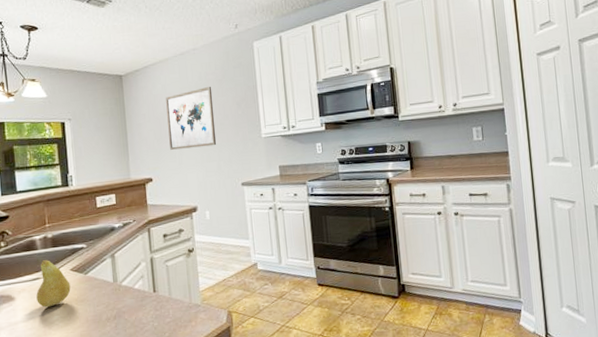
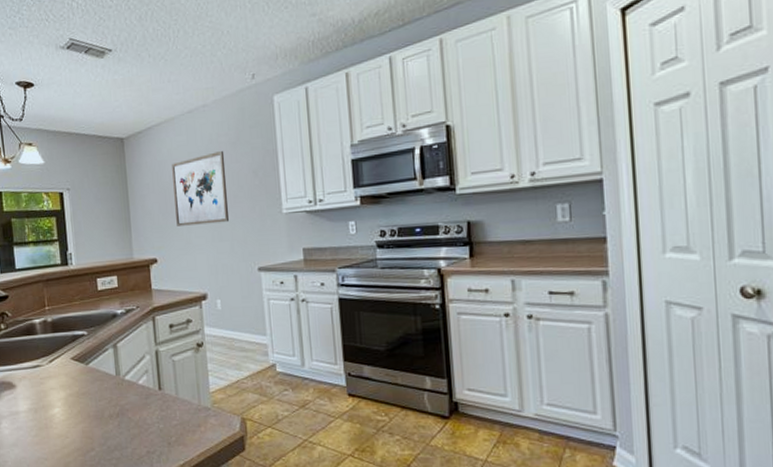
fruit: present [36,260,71,308] -> none [37,346,72,398]

